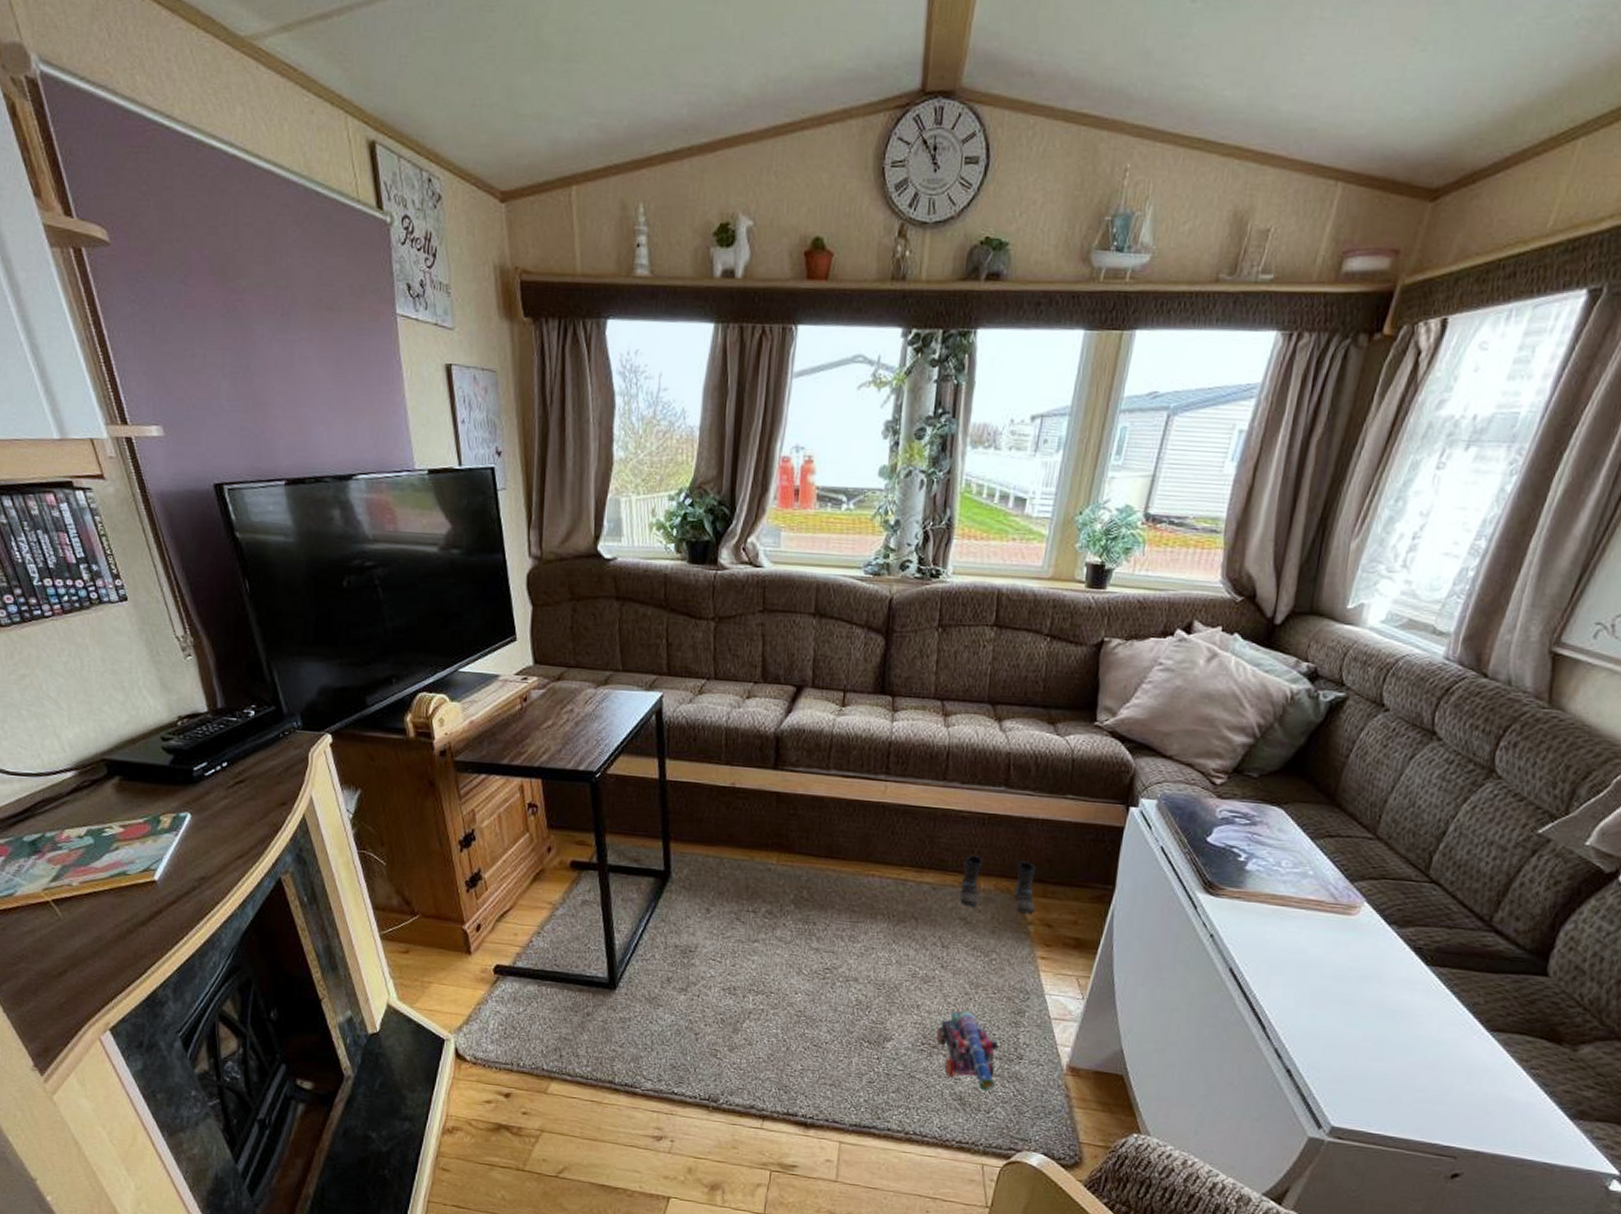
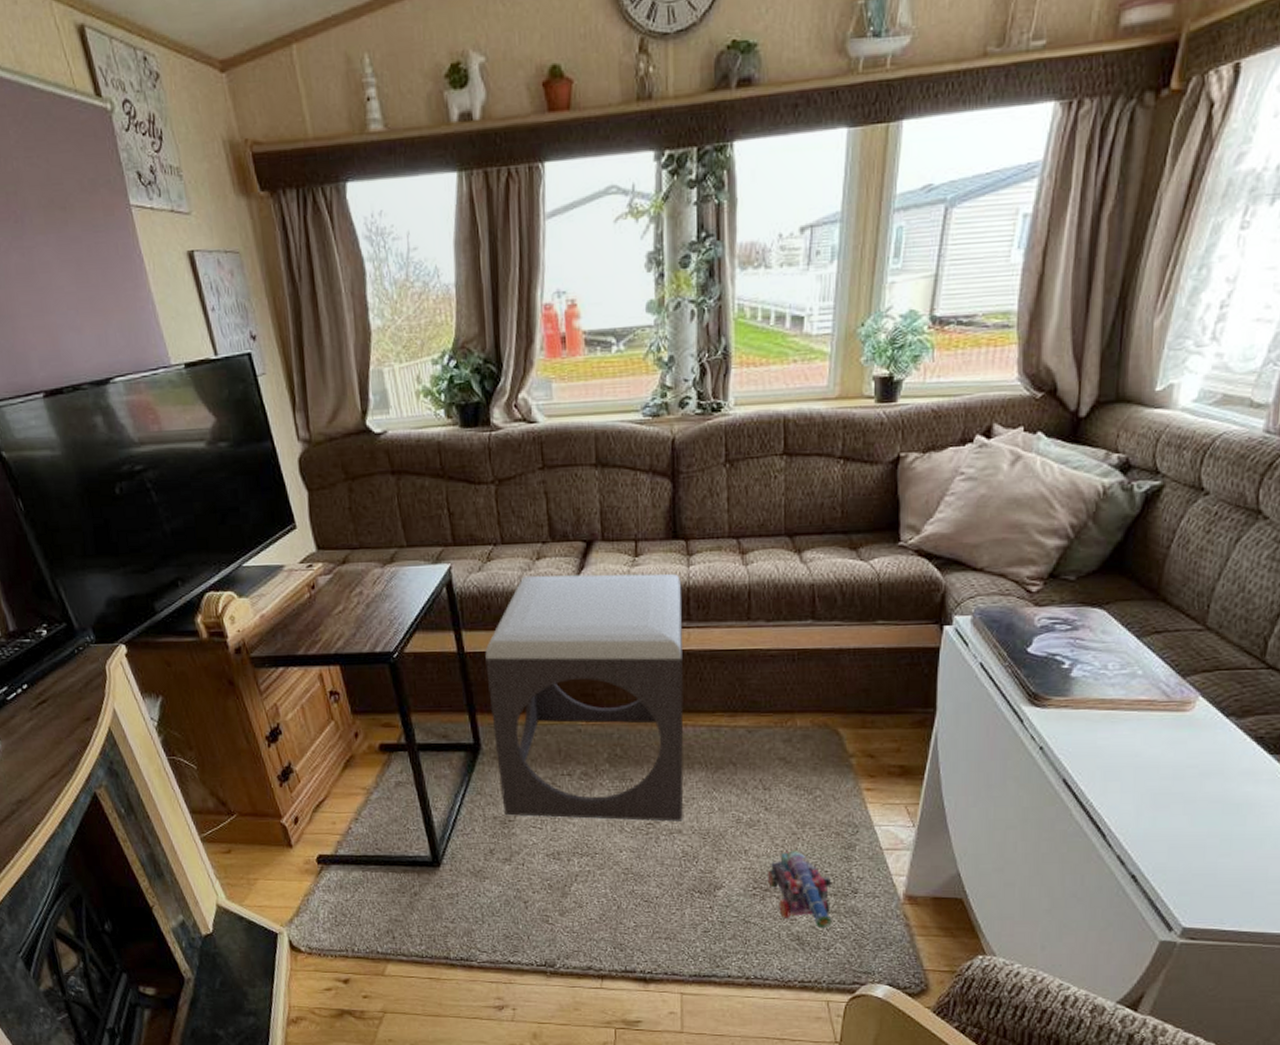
footstool: none [685,712,884,970] -> present [485,573,684,822]
boots: present [960,854,1037,914] -> none [777,692,856,747]

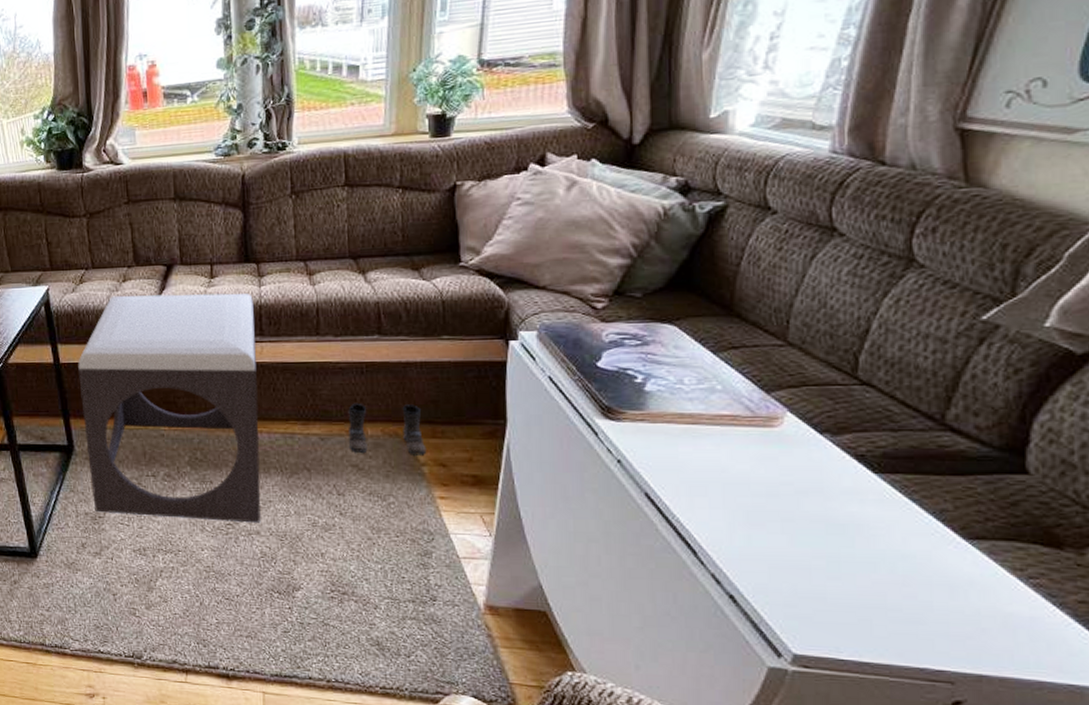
toy cannon: present [767,849,832,929] -> none [344,554,412,635]
boots: none [777,692,856,747] -> present [348,402,427,455]

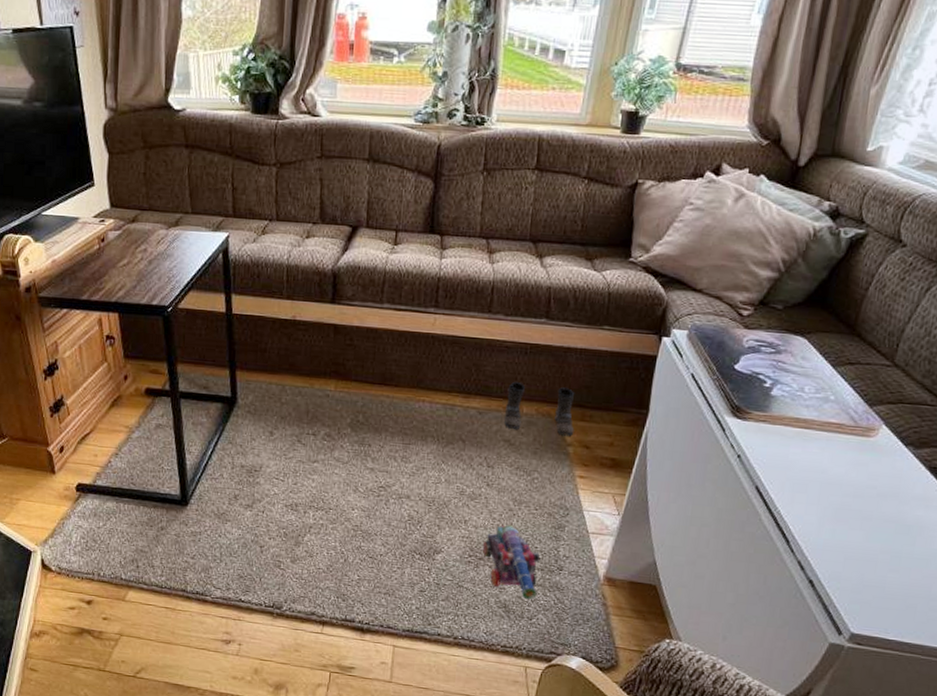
footstool: present [78,293,261,523] -> none [249,251,434,488]
toy cannon: none [344,554,412,635] -> present [482,524,541,600]

